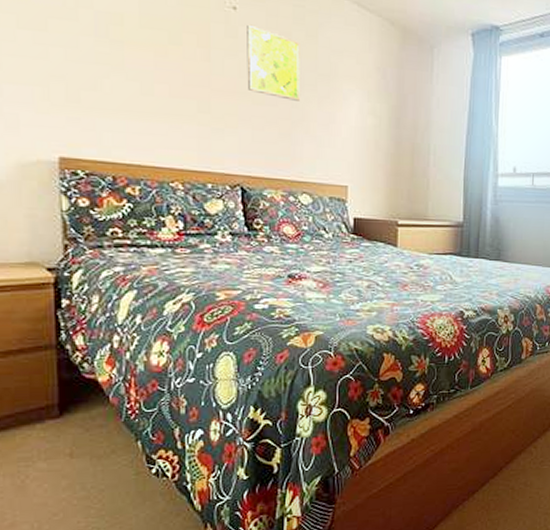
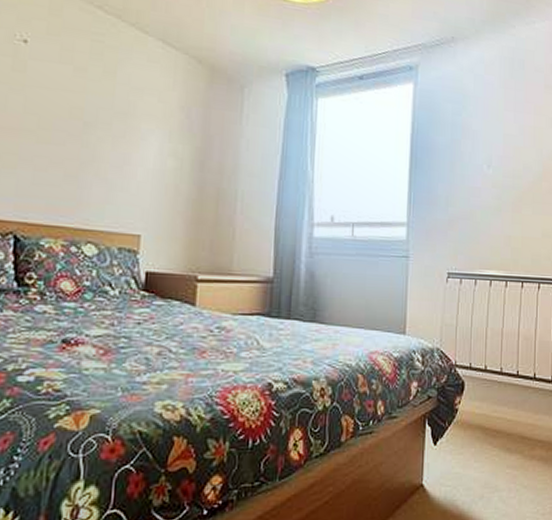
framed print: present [247,24,301,101] -> none [33,58,96,141]

